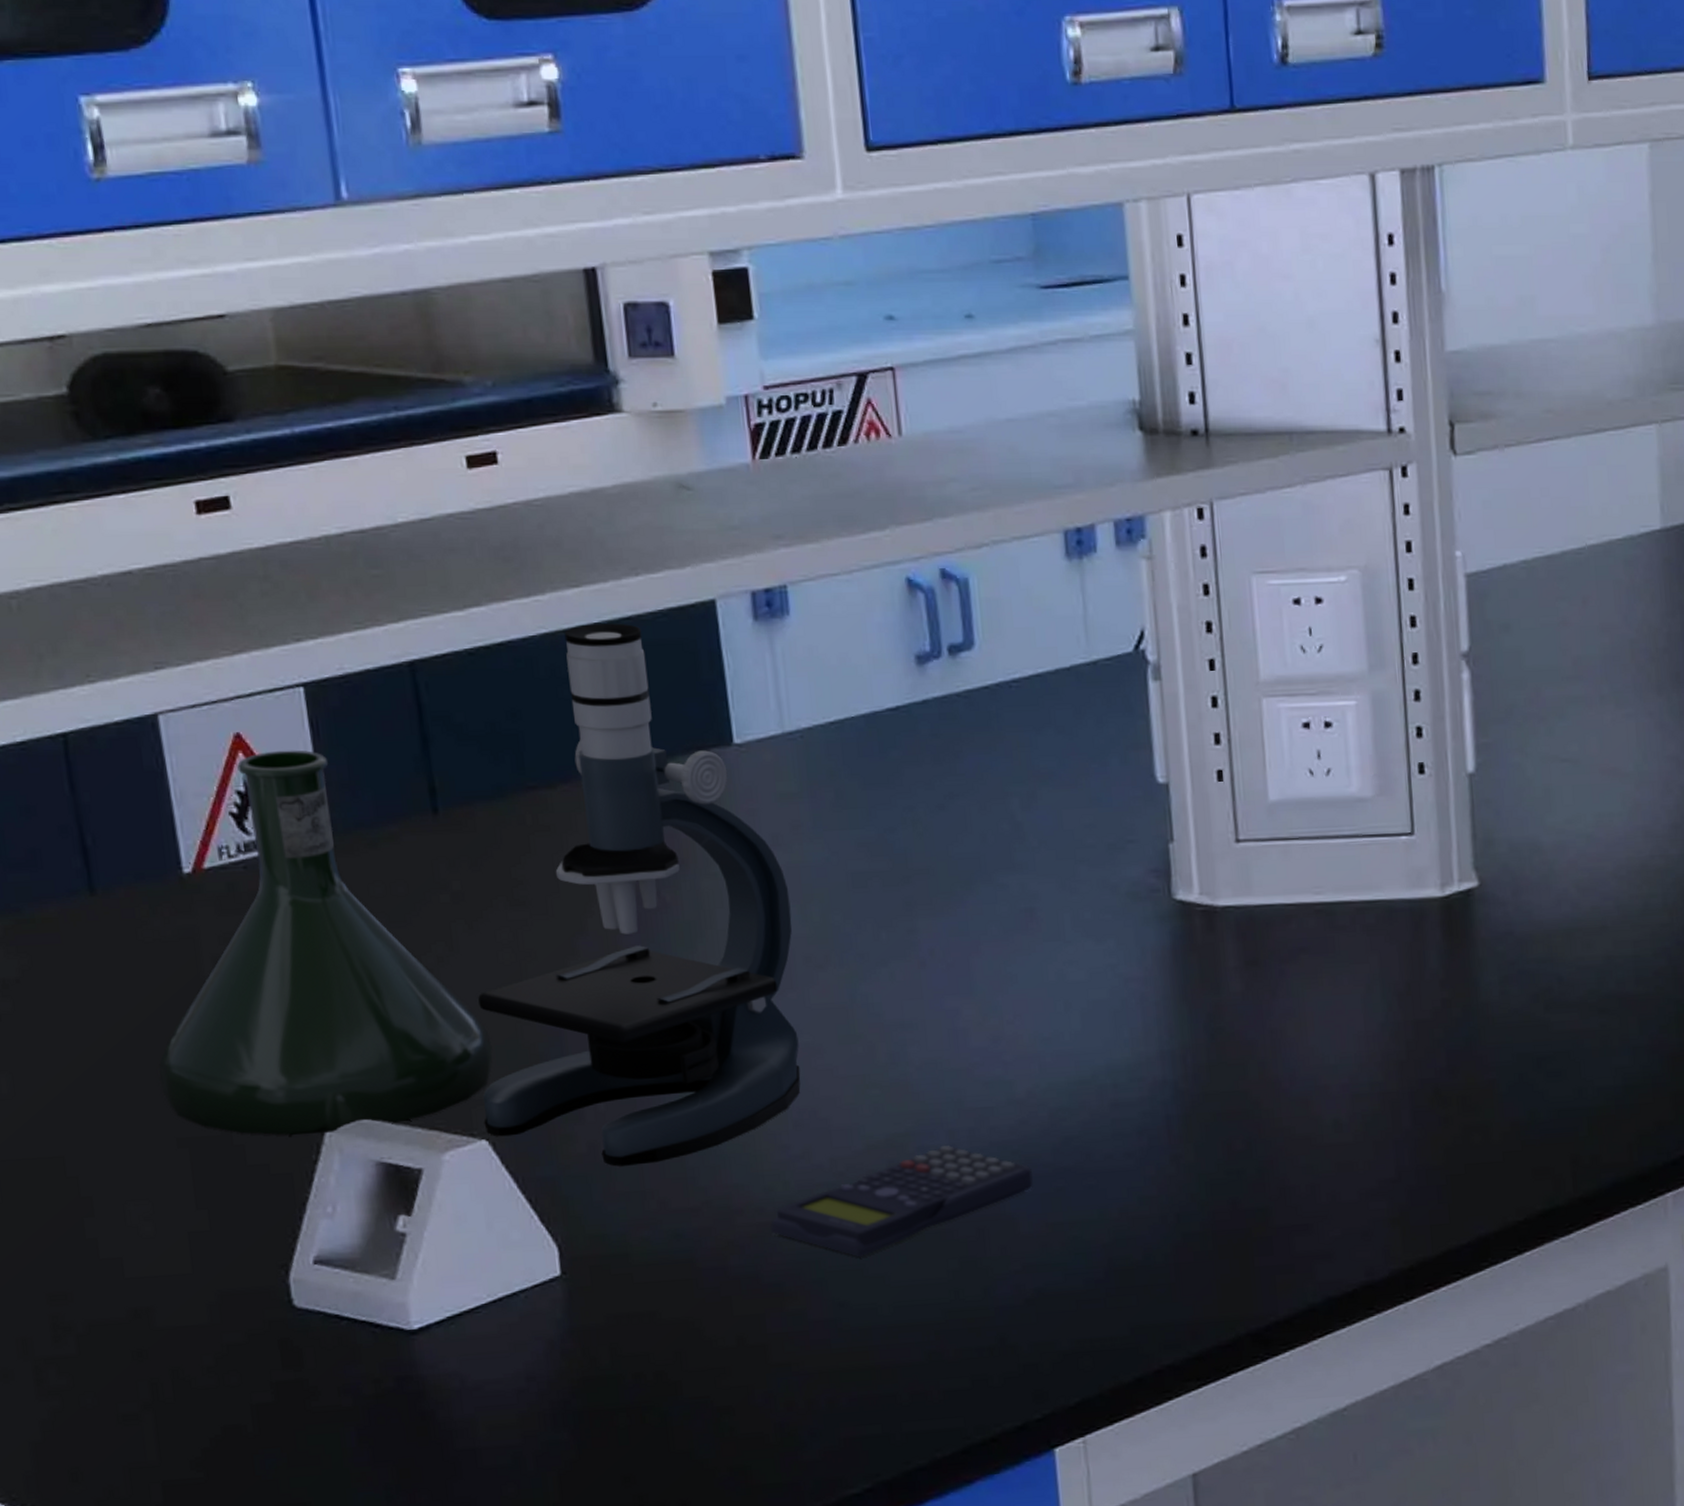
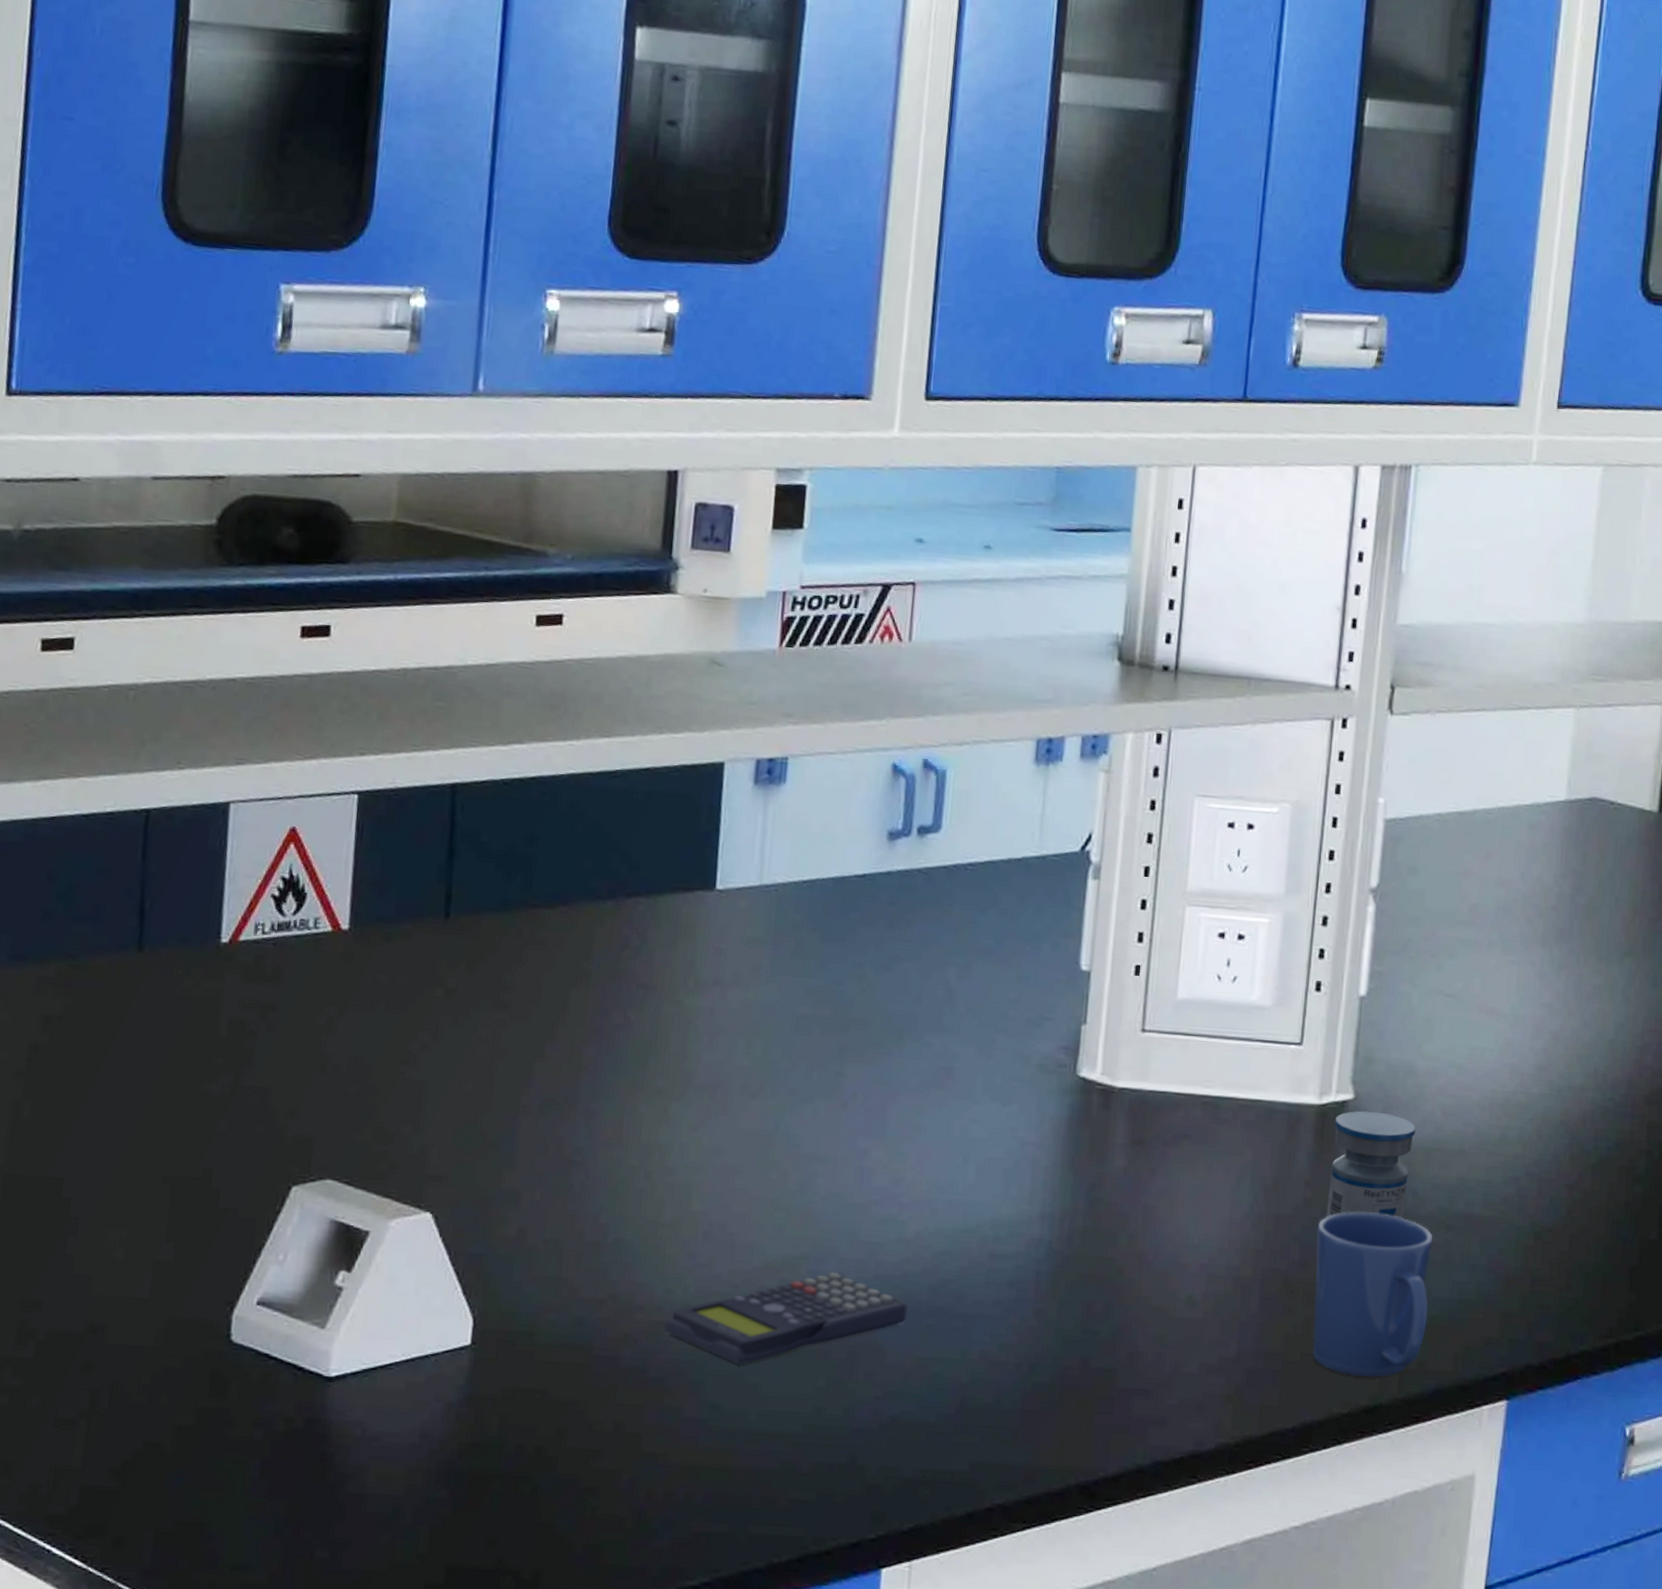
flask: present [159,750,493,1135] -> none [160,846,453,1188]
microscope: present [478,623,801,1167] -> none [431,770,739,1254]
mug: none [1461,1005,1595,1181] -> present [1312,1212,1433,1378]
medicine: none [1462,896,1552,1017] -> present [1326,1110,1416,1219]

